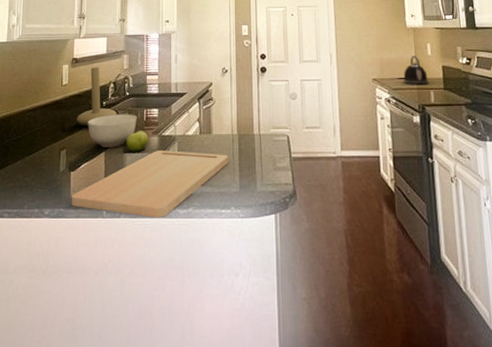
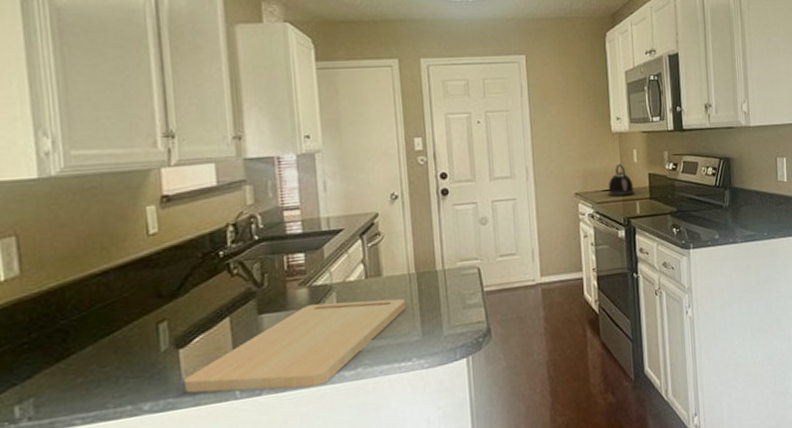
paper towel holder: present [76,67,118,127] -> none [179,205,244,288]
bowl: present [87,114,137,147] -> none [198,263,275,312]
fruit: present [126,131,148,152] -> none [260,283,294,312]

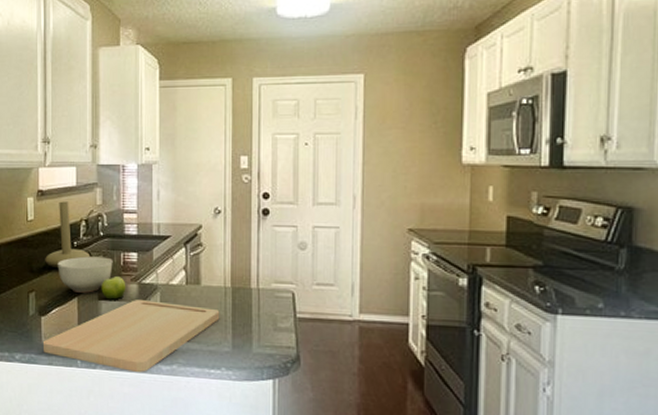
paper towel holder: none [179,205,244,288] -> present [45,201,91,269]
bowl: none [198,263,275,312] -> present [57,256,113,293]
fruit: none [260,283,294,312] -> present [101,276,126,300]
kettle: present [608,164,634,197] -> none [450,201,485,240]

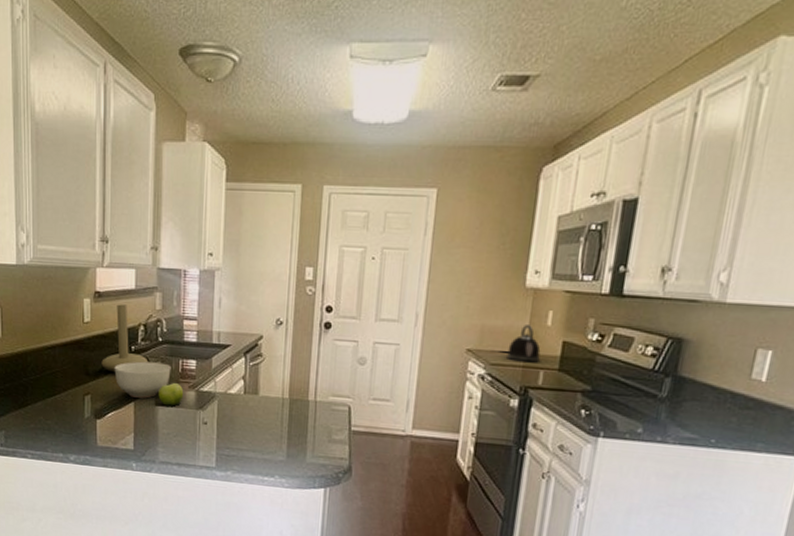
cutting board: present [42,300,220,373] -> none [98,407,277,478]
kettle: none [450,201,485,240] -> present [507,325,541,363]

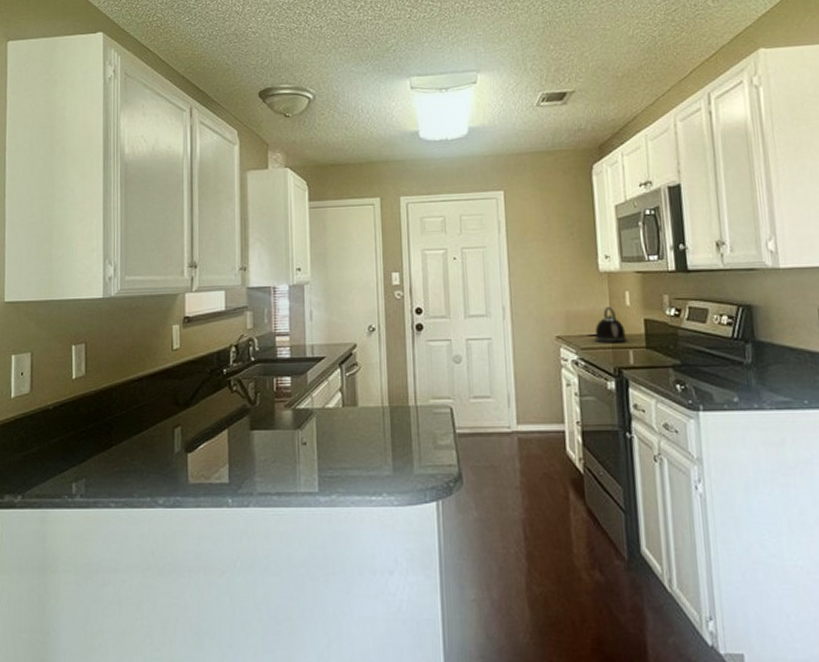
paper towel holder: present [101,304,149,373] -> none [192,327,242,399]
bowl: present [114,361,171,399] -> none [206,383,266,424]
fruit: present [158,383,184,406] -> none [253,404,280,429]

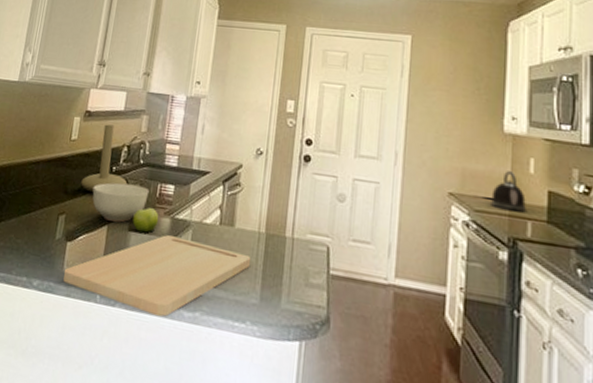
cutting board: none [189,427,379,508] -> present [63,235,251,317]
paper towel holder: none [192,327,242,399] -> present [81,124,128,193]
bowl: none [206,383,266,424] -> present [92,182,149,223]
fruit: none [253,404,280,429] -> present [132,207,159,233]

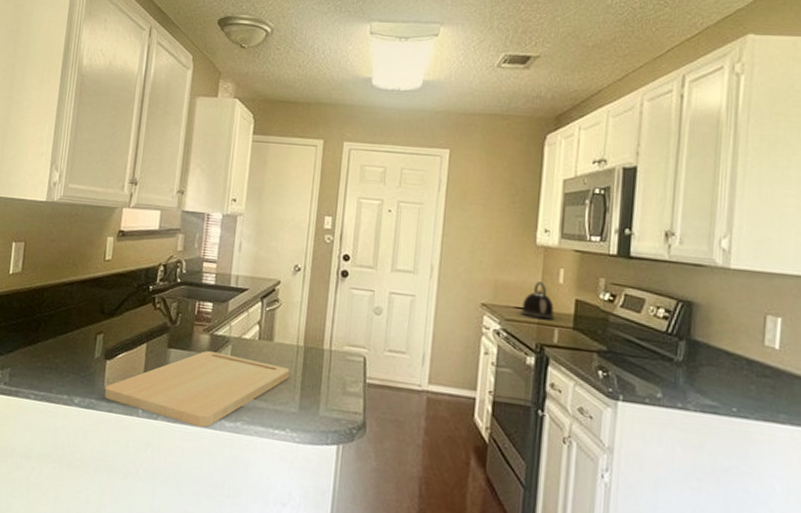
paper towel holder: present [81,124,128,193] -> none [117,244,165,312]
bowl: present [92,182,149,223] -> none [129,301,188,340]
fruit: present [132,207,159,233] -> none [172,325,198,350]

